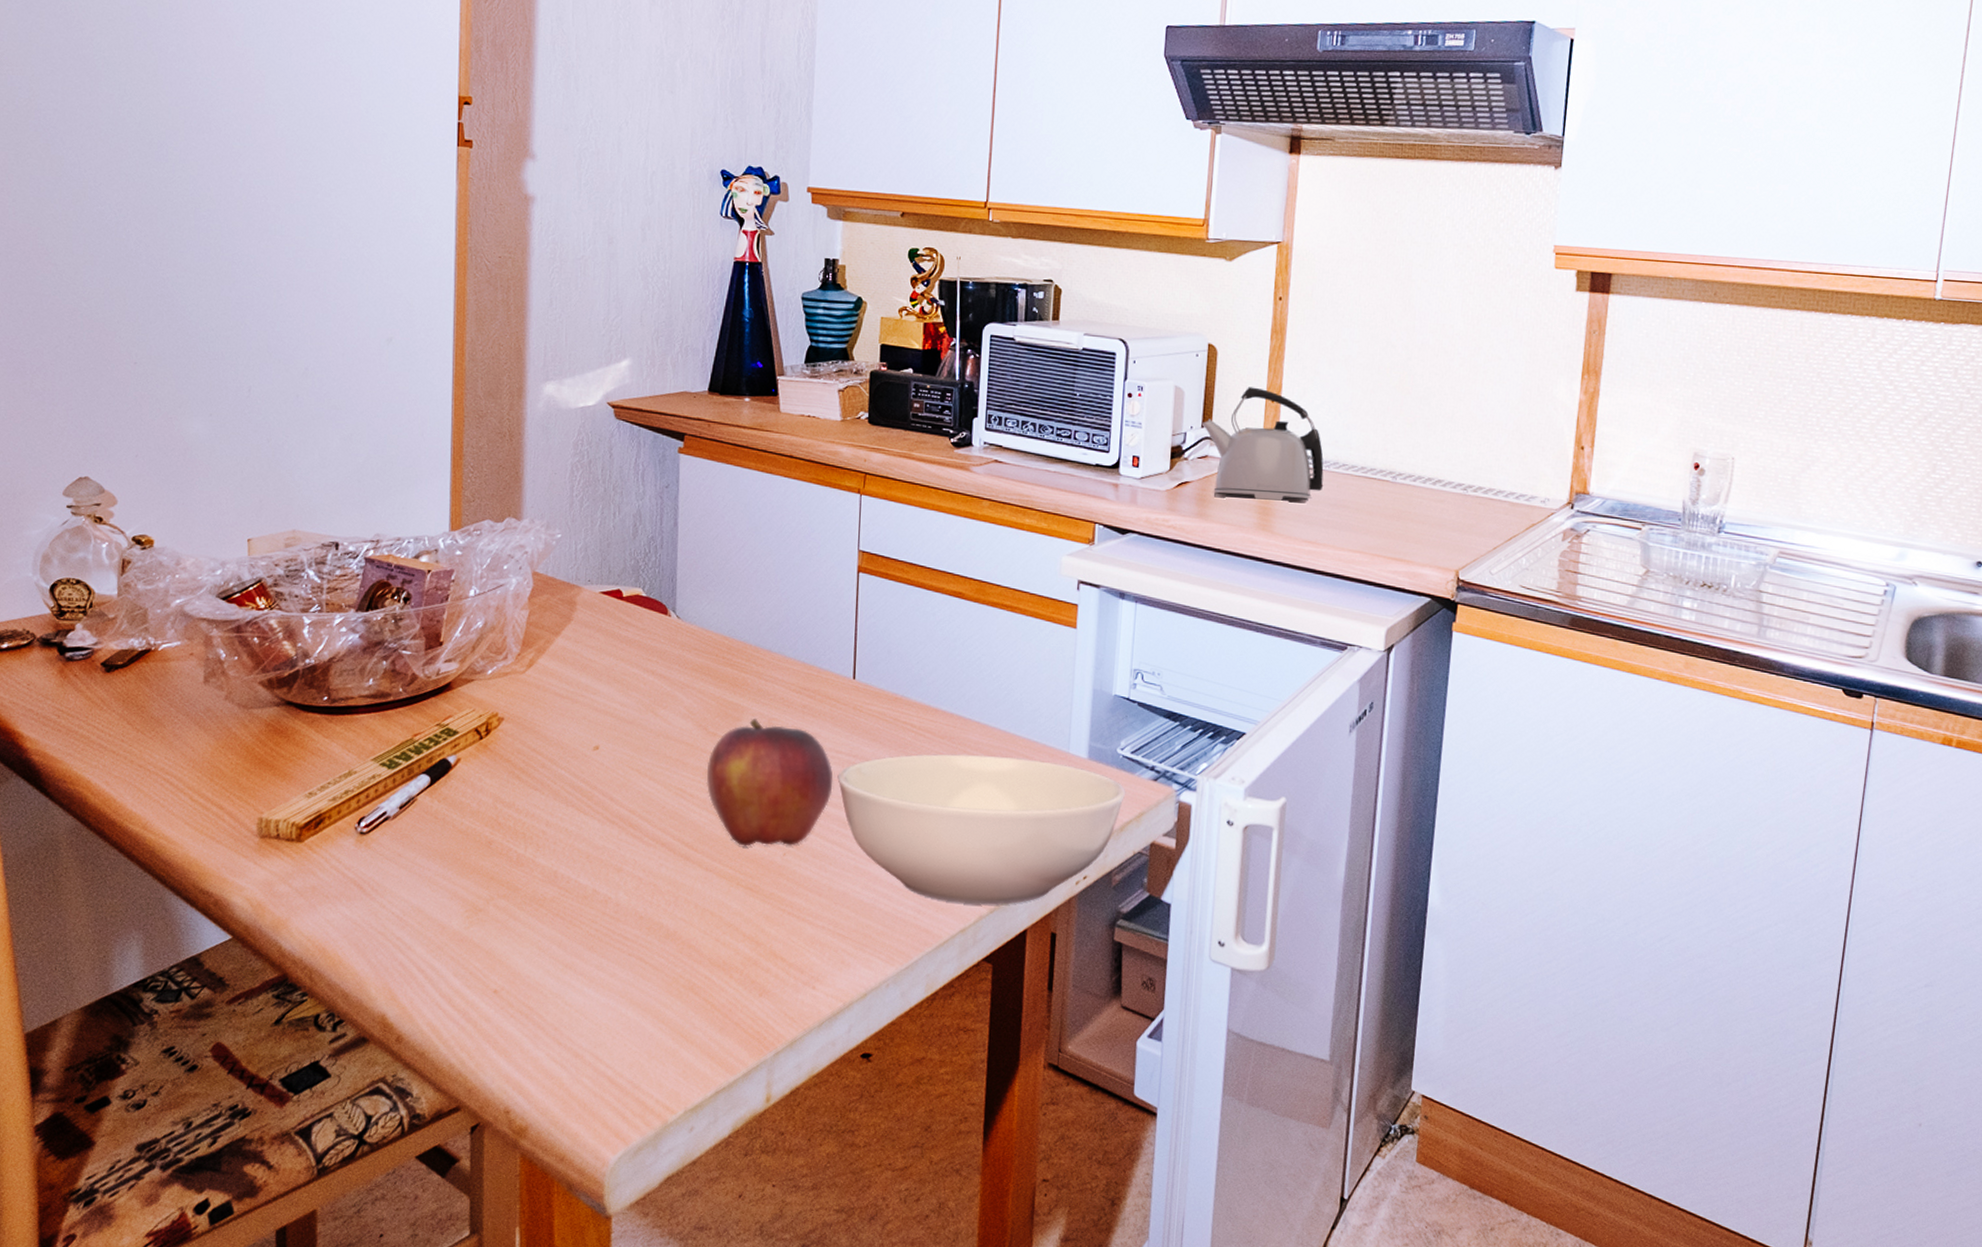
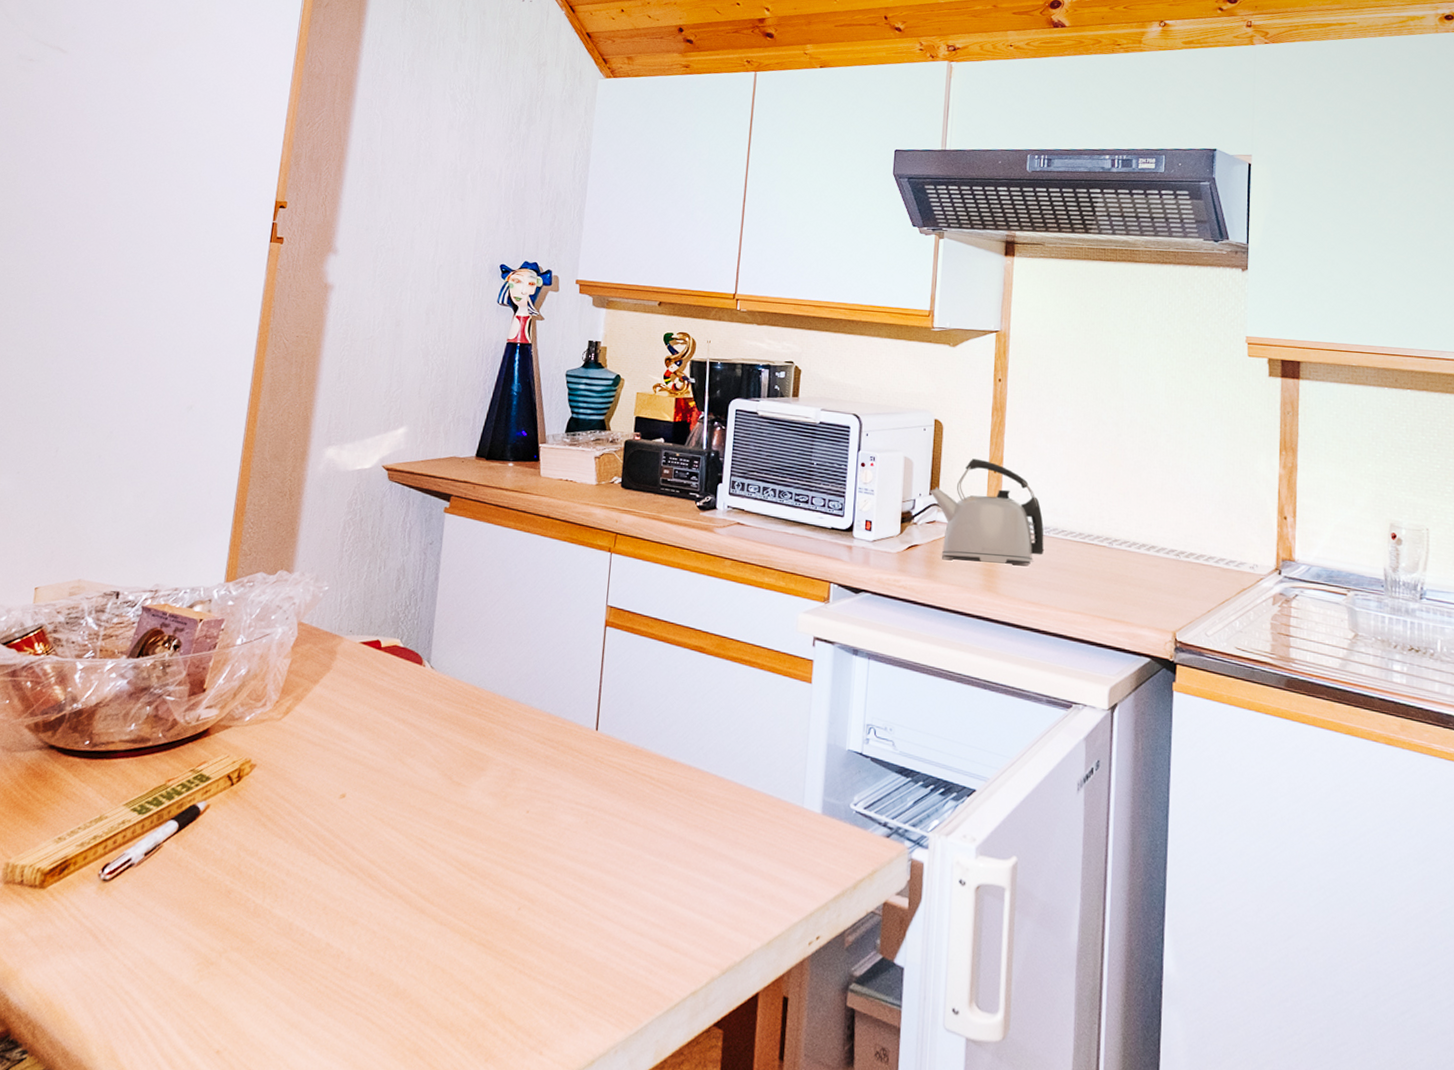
fruit: present [706,718,833,845] -> none [447,767,572,899]
bowl: present [837,754,1126,905] -> none [575,807,859,966]

